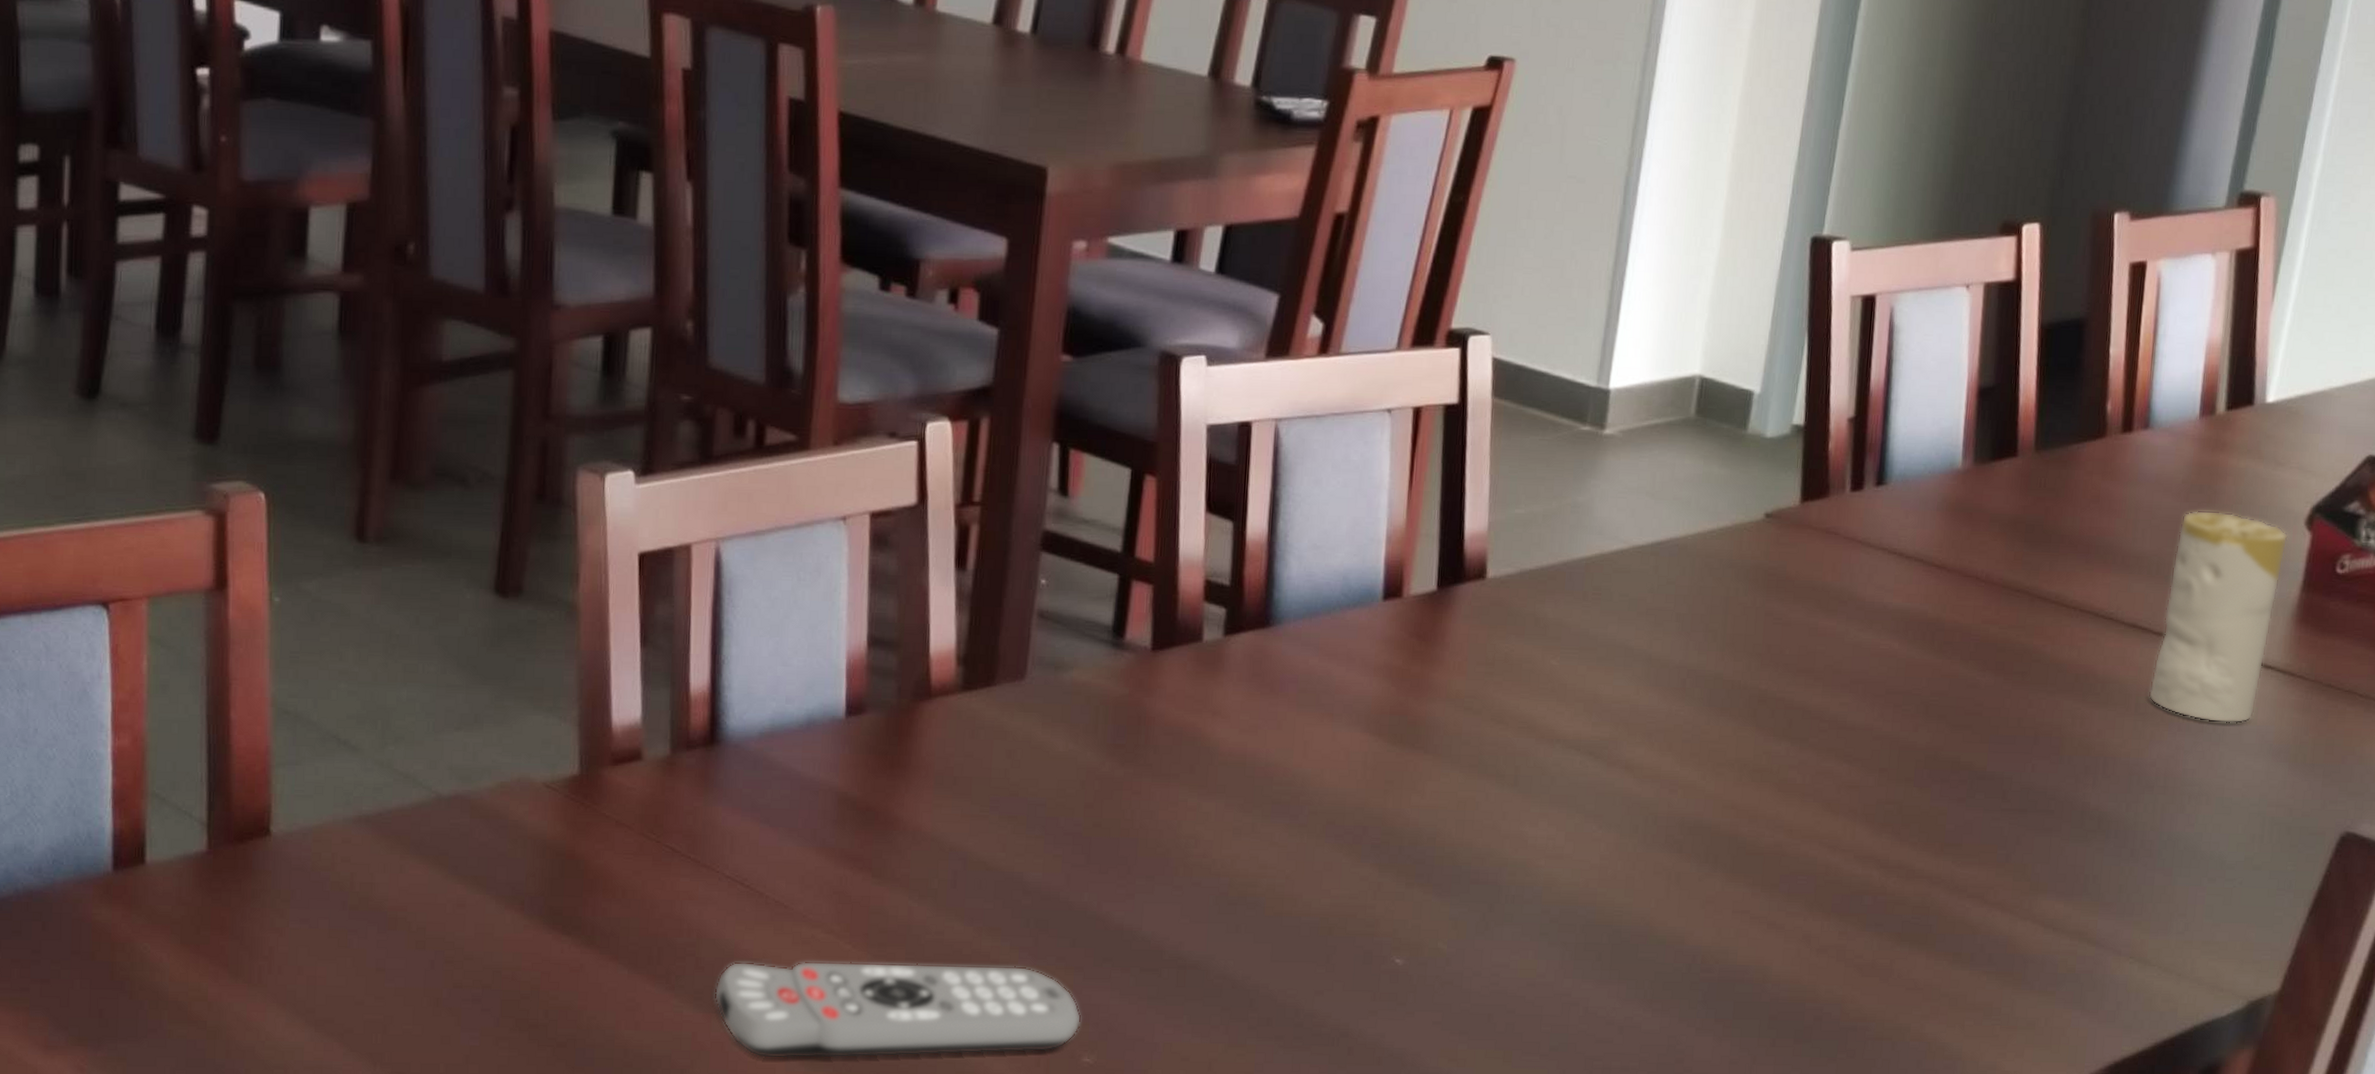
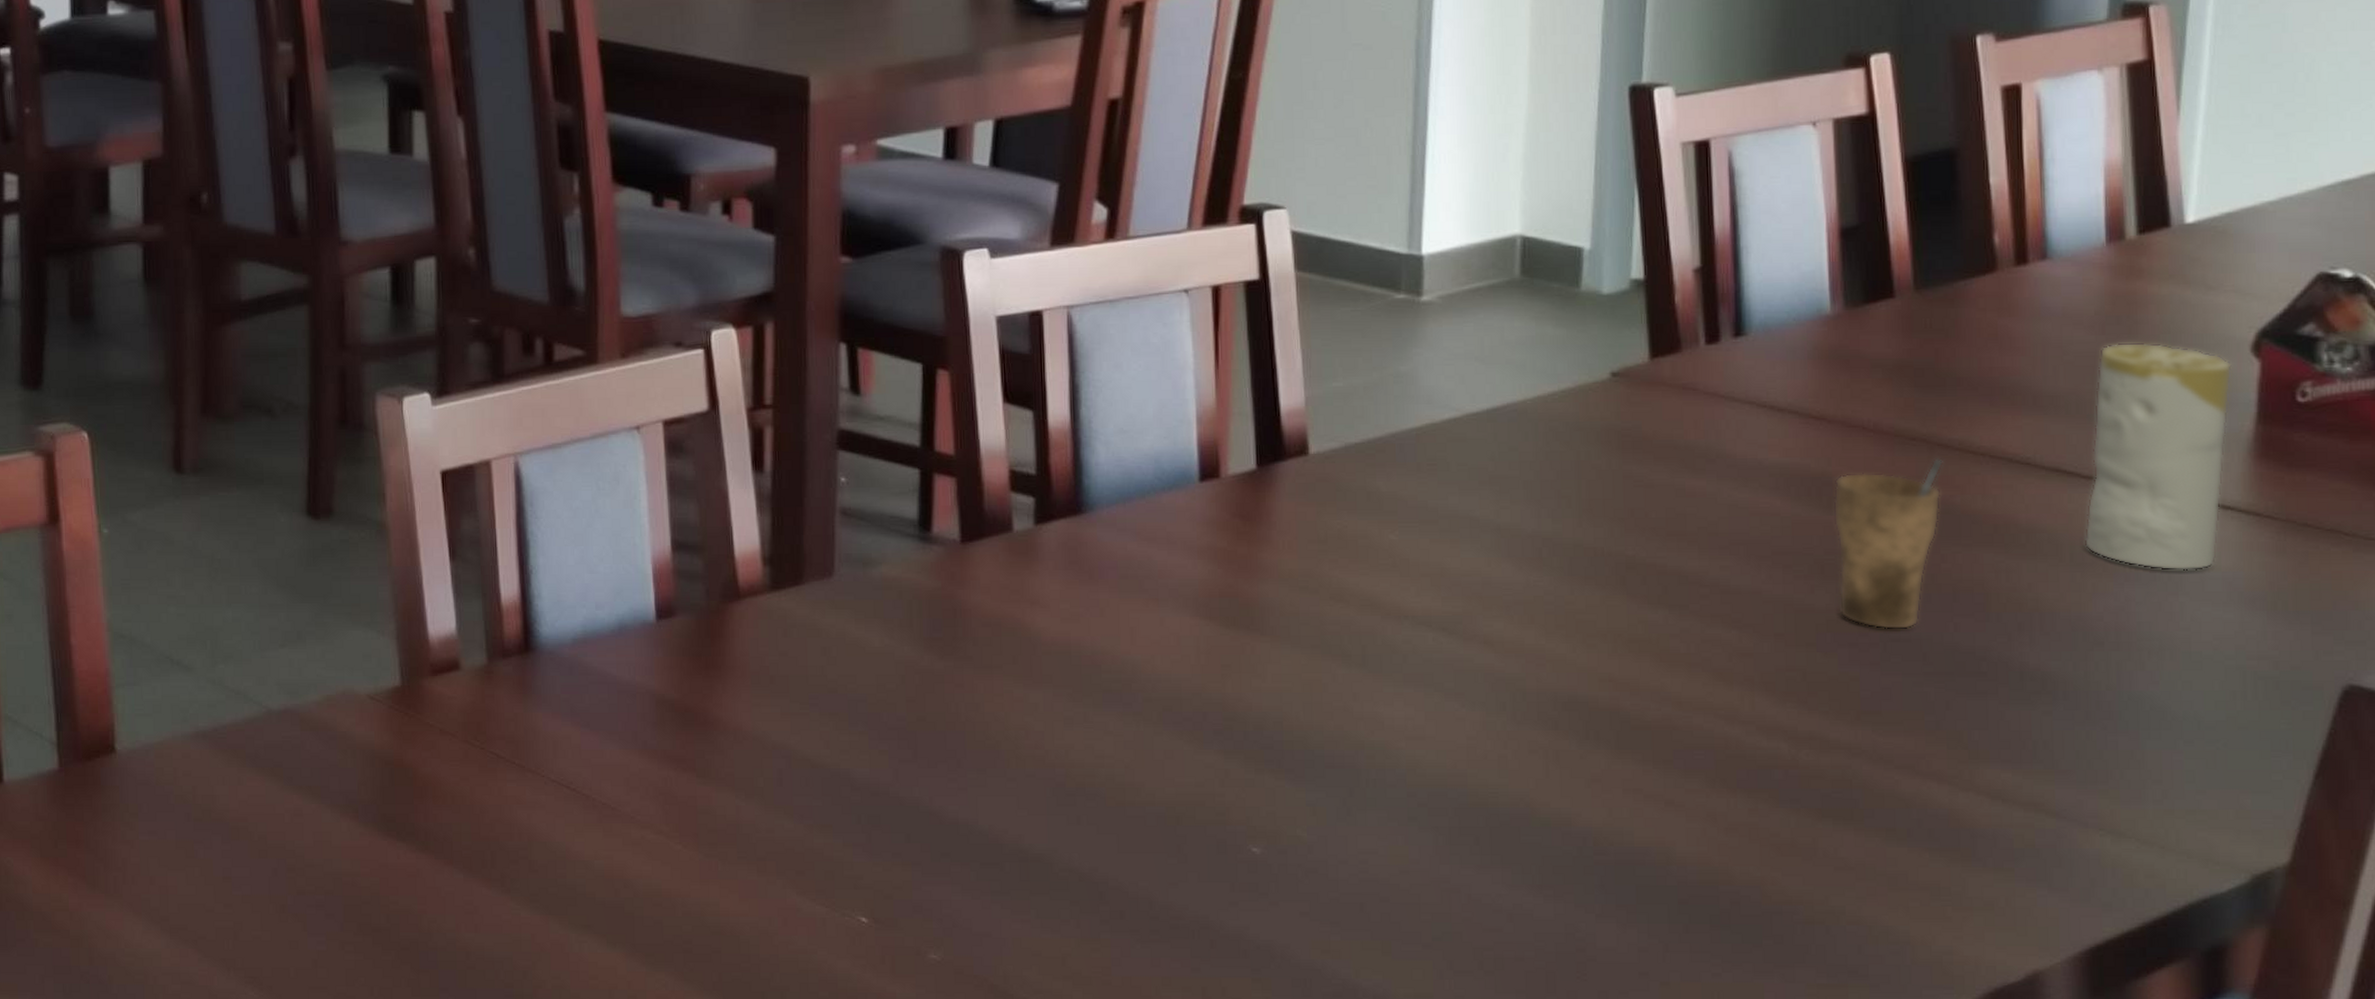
remote control: present [714,961,1082,1059] -> none [549,862,924,960]
cup: none [1937,609,2040,769] -> present [1833,457,1943,630]

